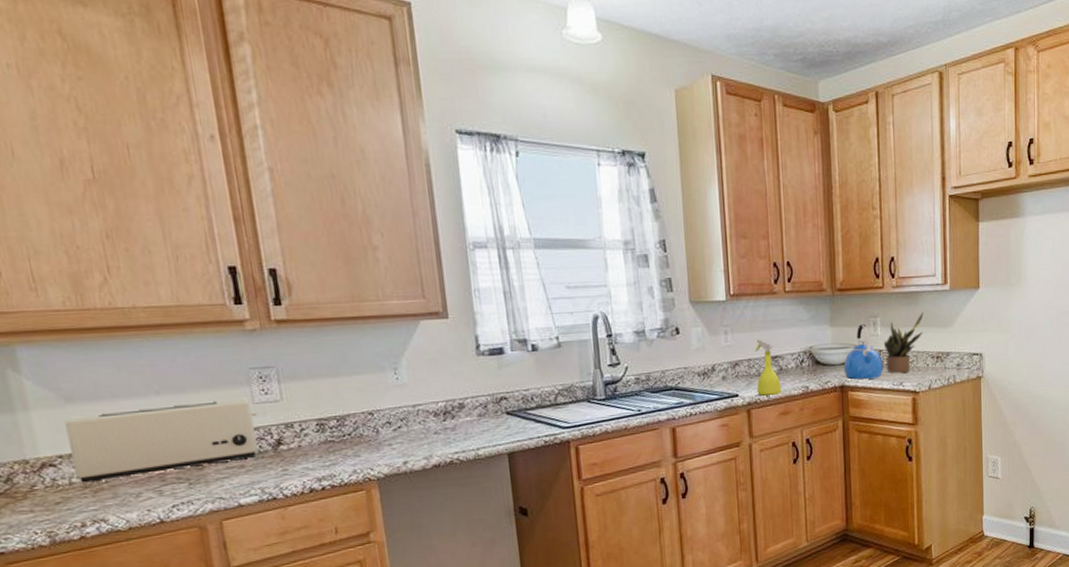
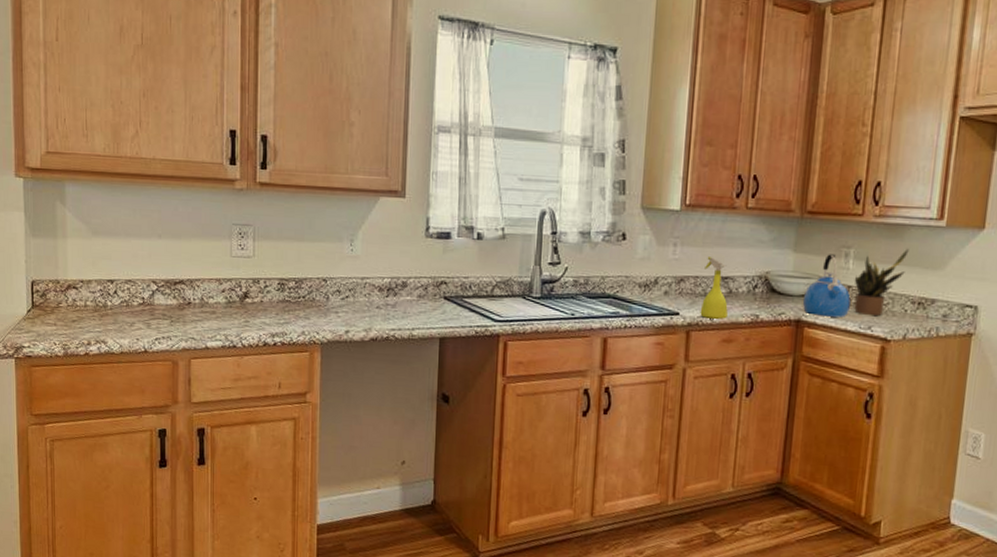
toaster: present [65,395,258,483] -> none [90,246,232,308]

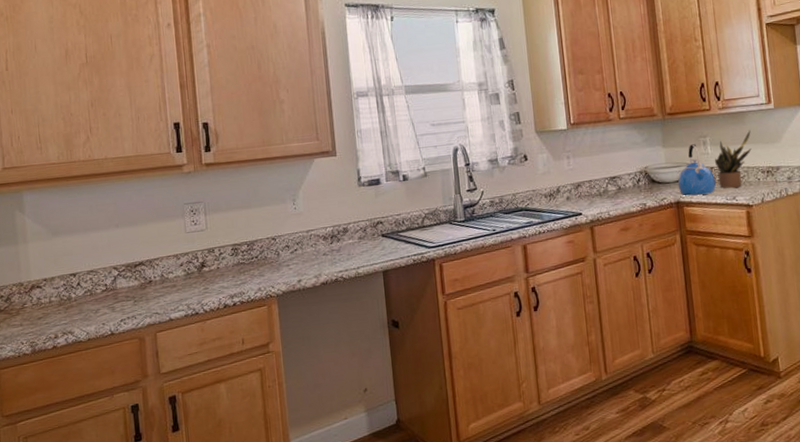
spray bottle: present [700,257,728,320] -> none [595,162,621,214]

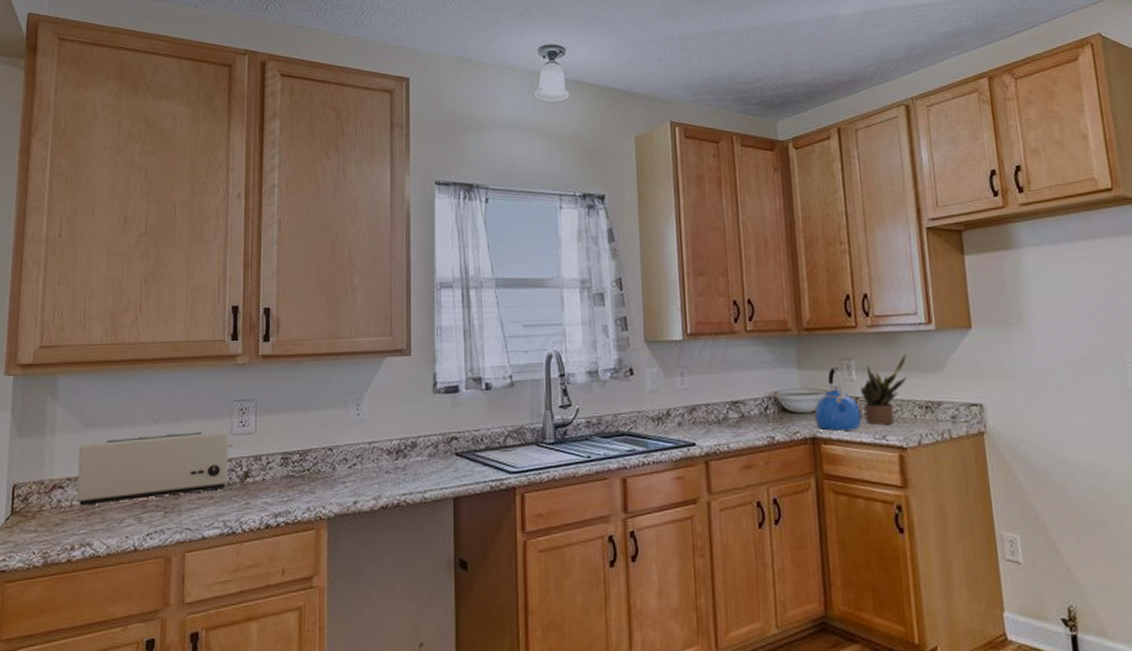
toaster: none [51,226,187,302] -> present [77,426,232,506]

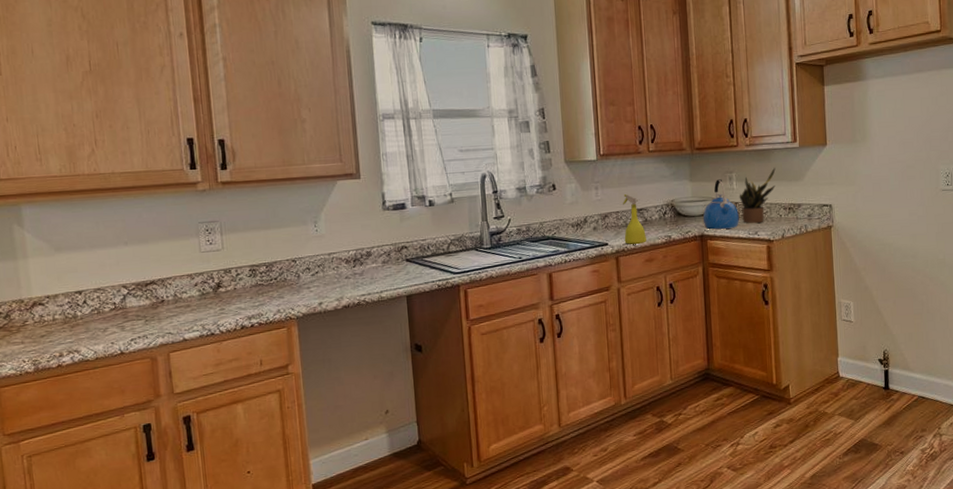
toaster: present [77,426,232,506] -> none [53,245,202,319]
spray bottle: none [714,383,744,447] -> present [623,194,646,245]

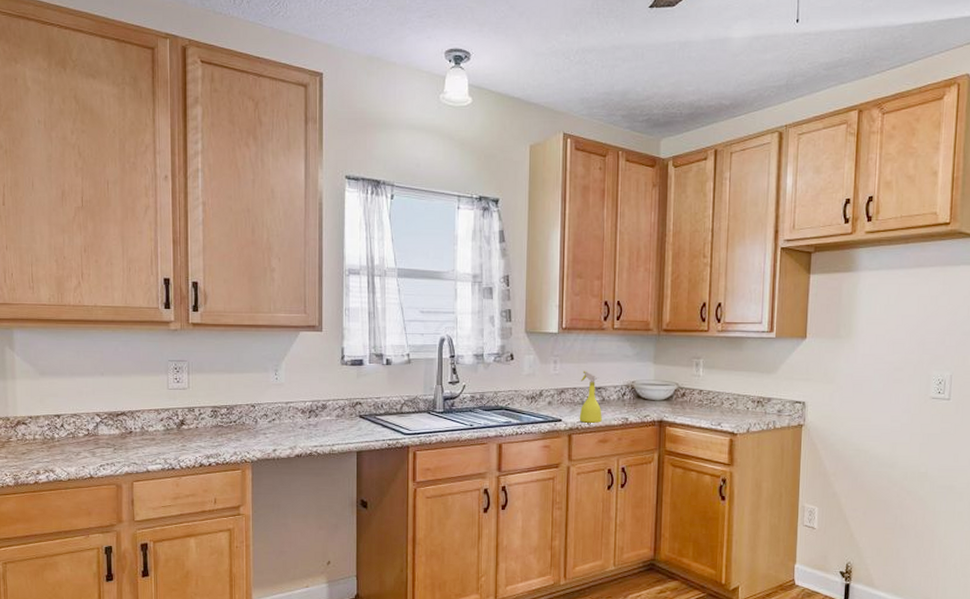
kettle: present [702,179,739,230] -> none [663,364,703,418]
potted plant: present [739,167,776,224] -> none [704,357,747,415]

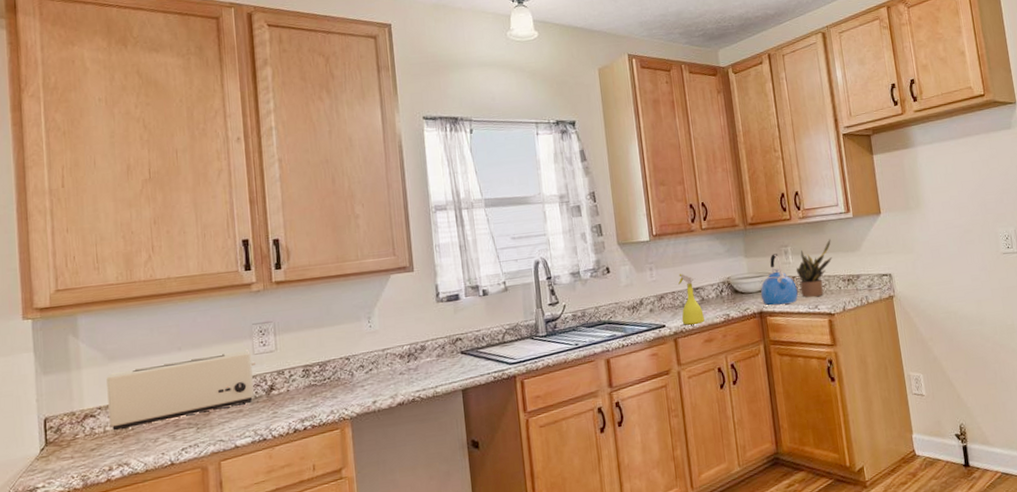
toaster: none [37,381,169,440] -> present [106,347,255,431]
kettle: none [663,364,703,418] -> present [760,254,798,306]
potted plant: none [704,357,747,415] -> present [795,239,832,298]

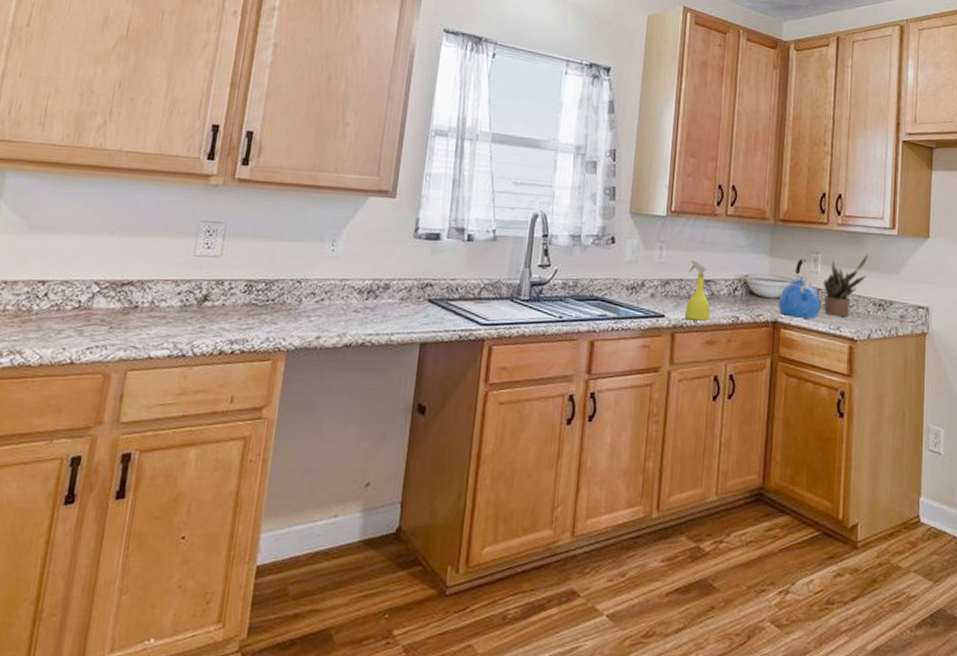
toaster: present [106,347,255,431] -> none [11,242,194,313]

